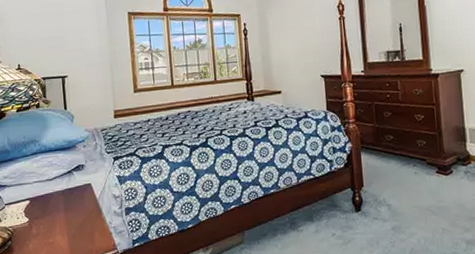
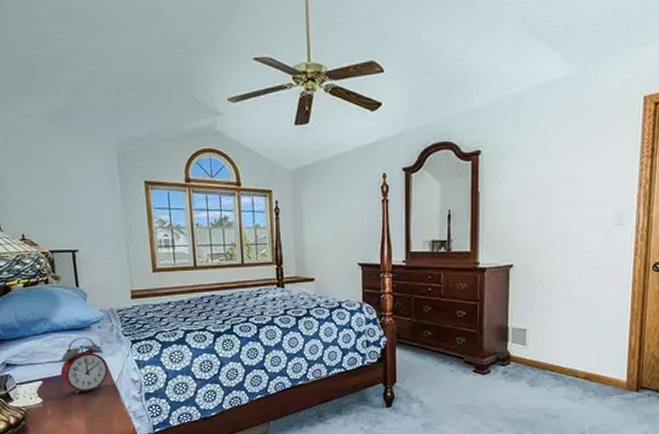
alarm clock: none [47,156,92,212] -> present [60,337,109,394]

